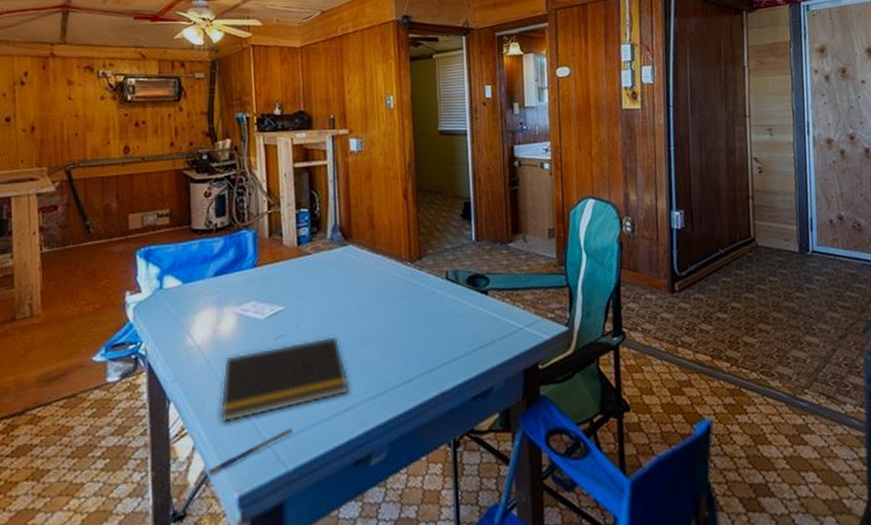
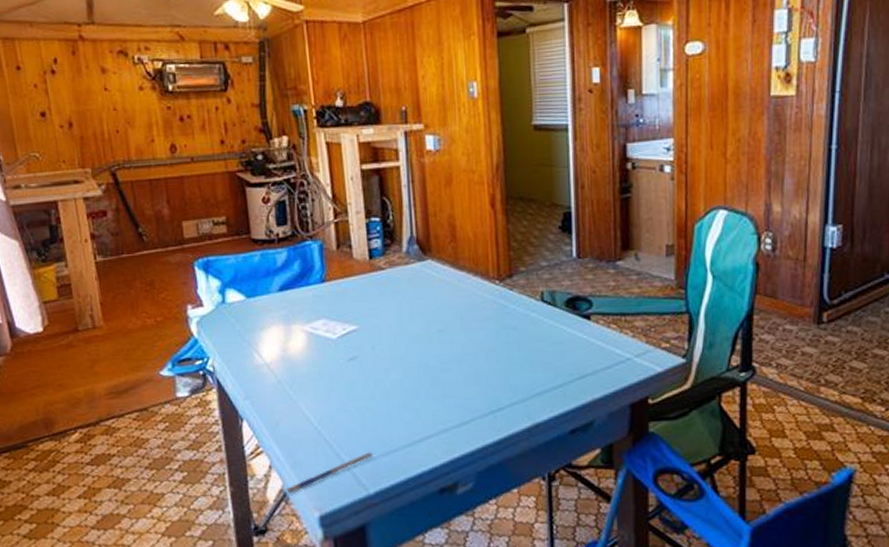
notepad: present [220,335,349,423] -> none [294,358,432,443]

